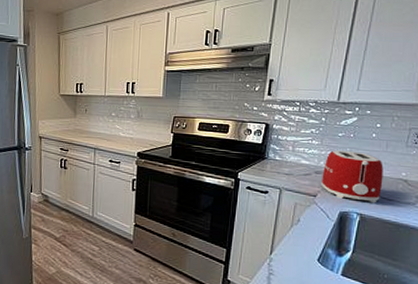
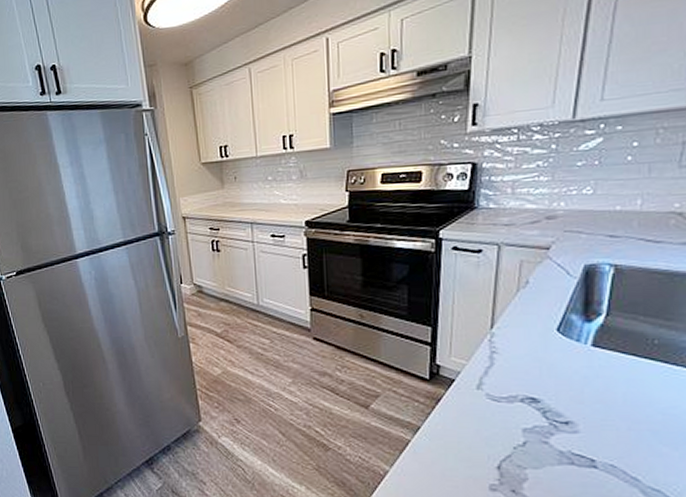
toaster: present [322,150,383,203] -> none [556,183,646,249]

